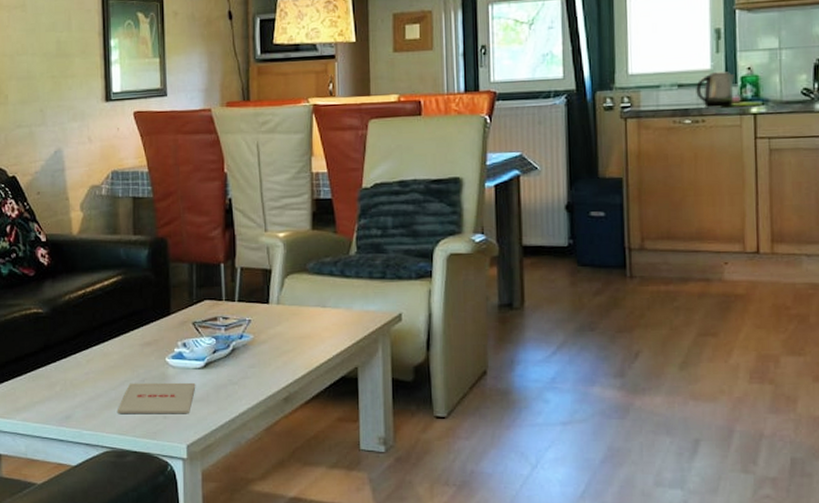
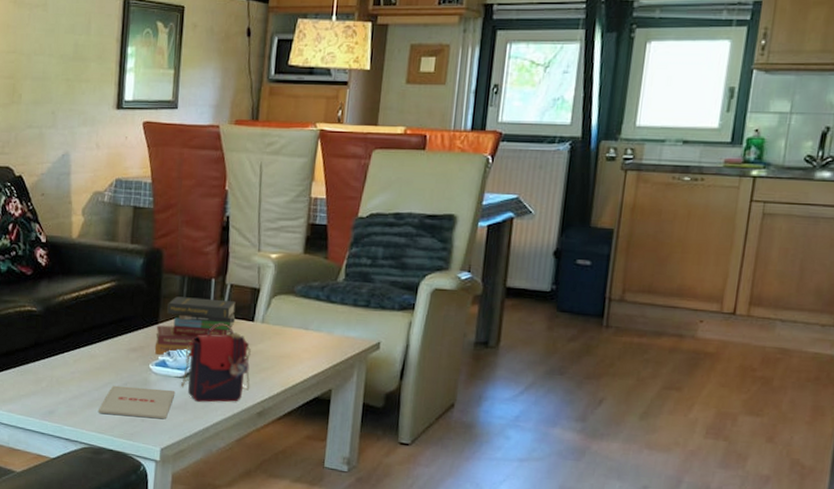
books: none [168,284,250,347] -> present [155,296,236,357]
handbag: none [201,308,273,392] -> present [181,323,251,402]
kettle: present [696,70,735,109] -> none [700,130,742,169]

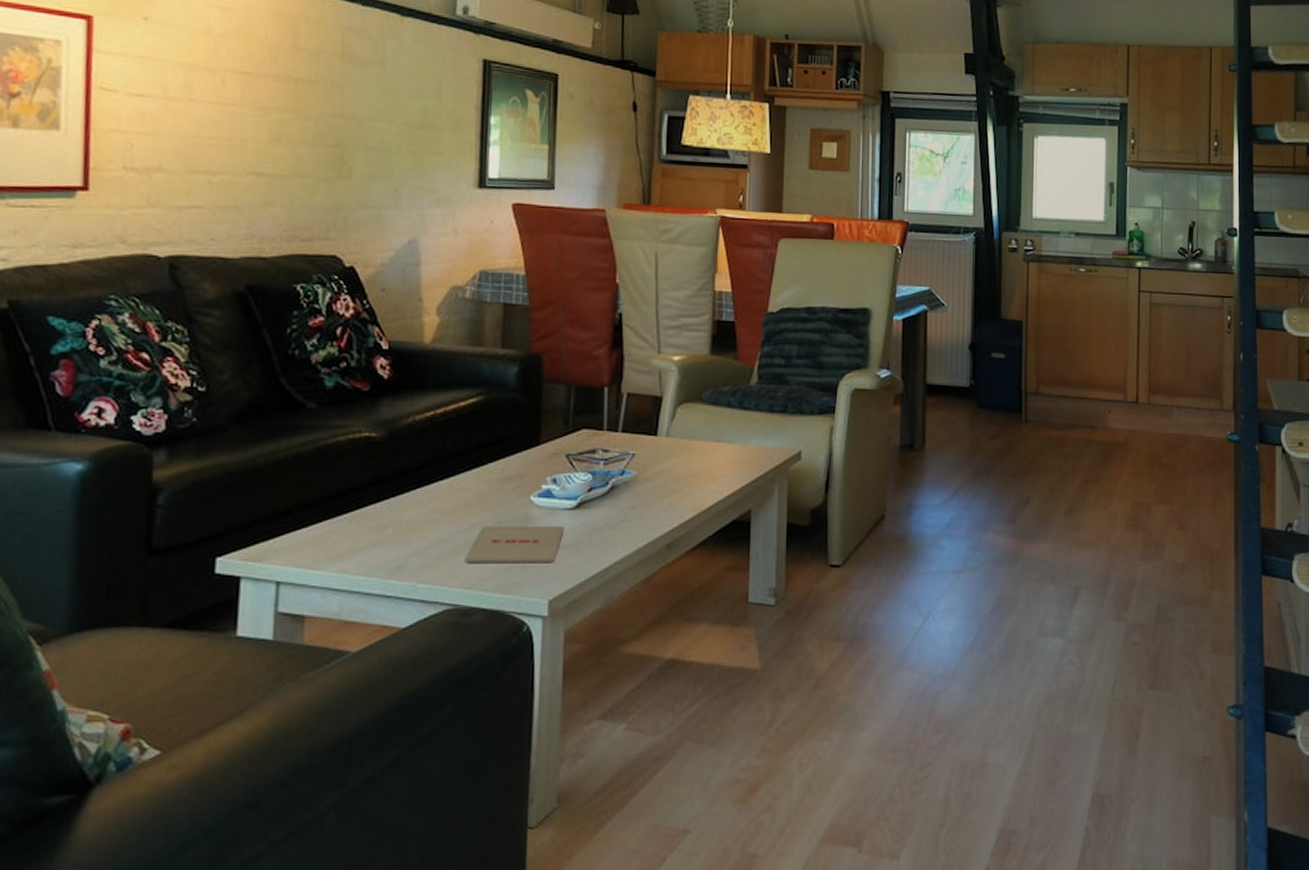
books: present [155,296,236,357] -> none [537,410,635,483]
handbag: present [181,323,251,402] -> none [572,439,657,537]

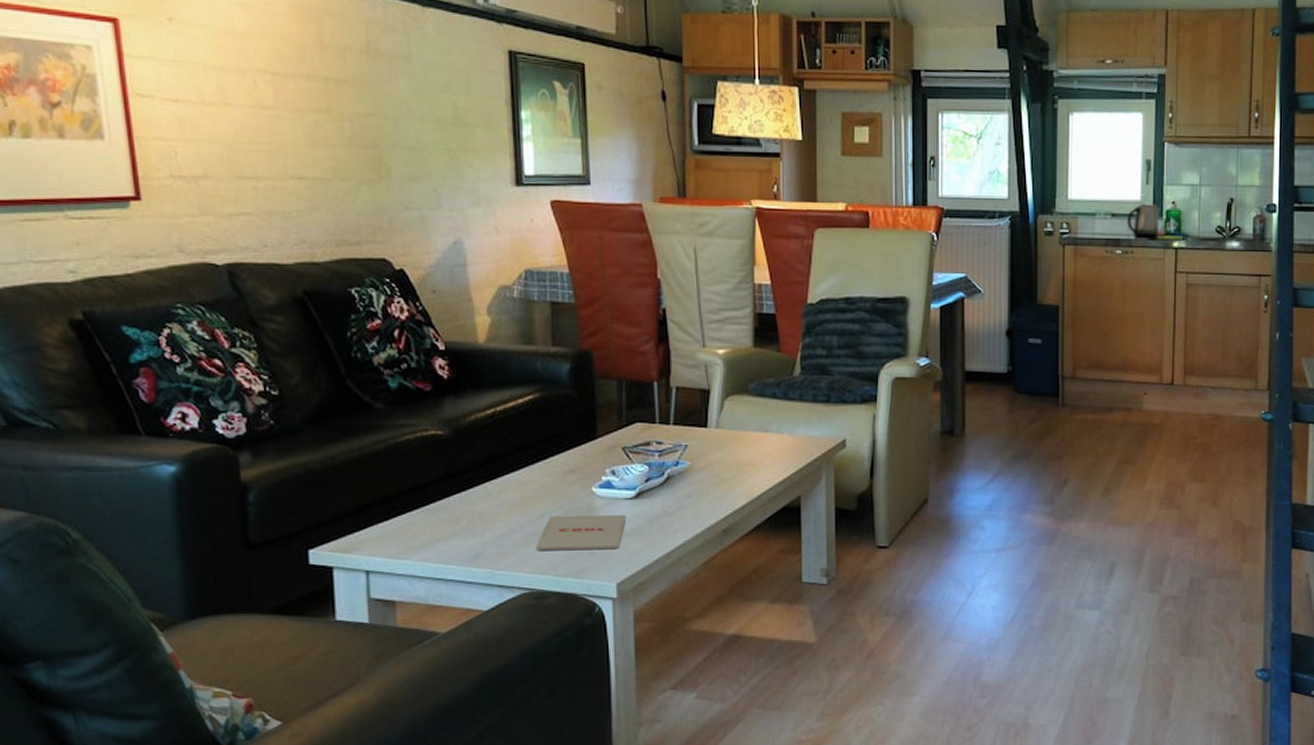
kettle: none [1091,223,1124,260] -> present [1127,203,1161,241]

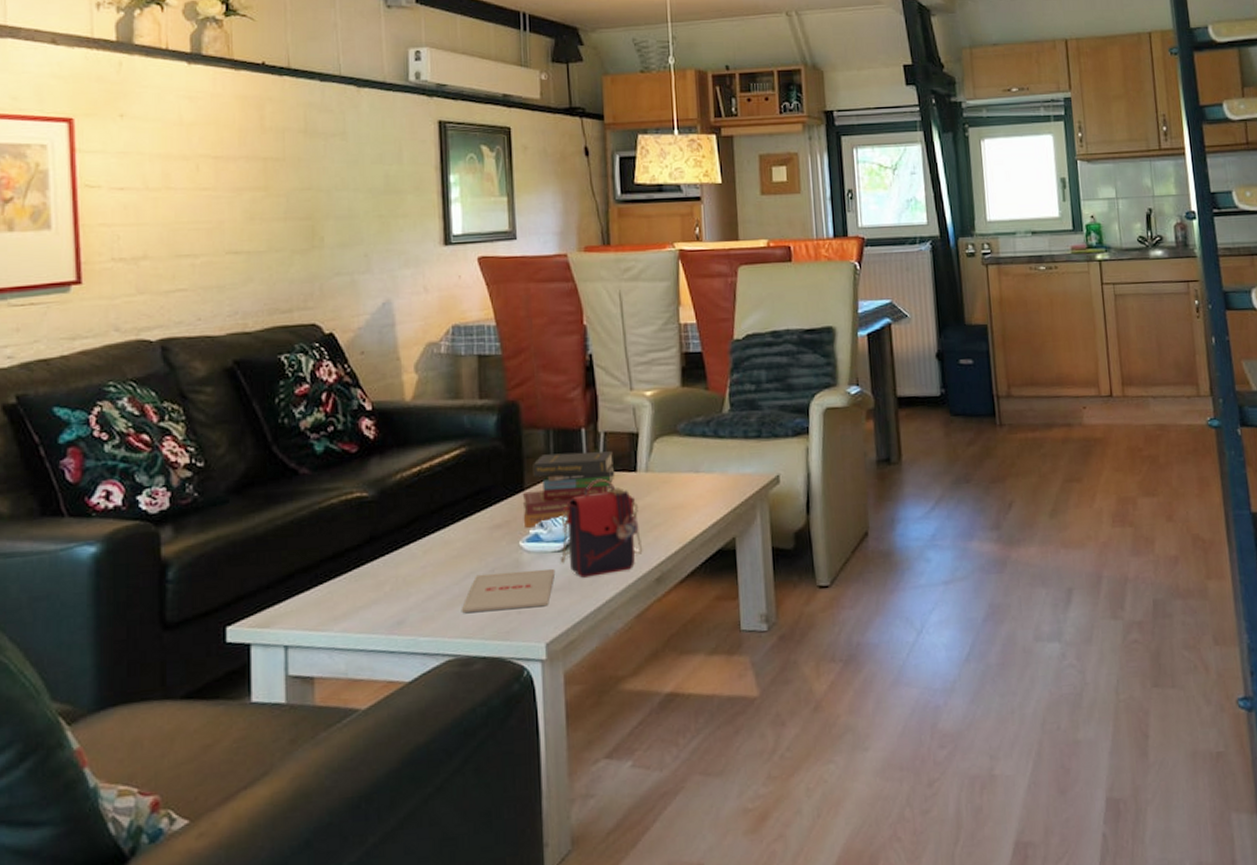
books: none [594,405,686,474] -> present [522,451,615,528]
handbag: none [632,432,712,525] -> present [561,478,643,578]
kettle: present [1127,203,1161,241] -> none [1047,218,1081,256]

